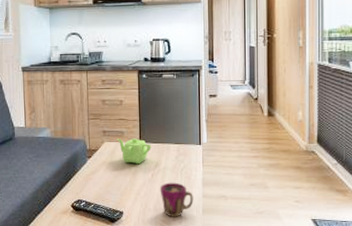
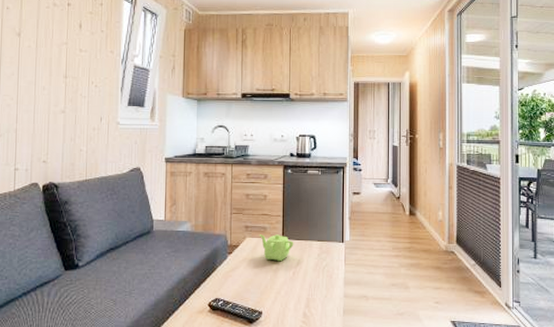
cup: present [160,182,194,217] -> none [301,281,335,318]

